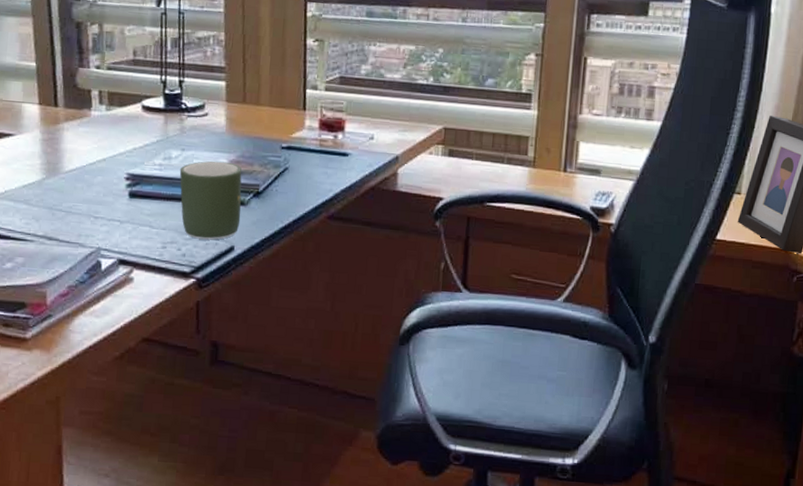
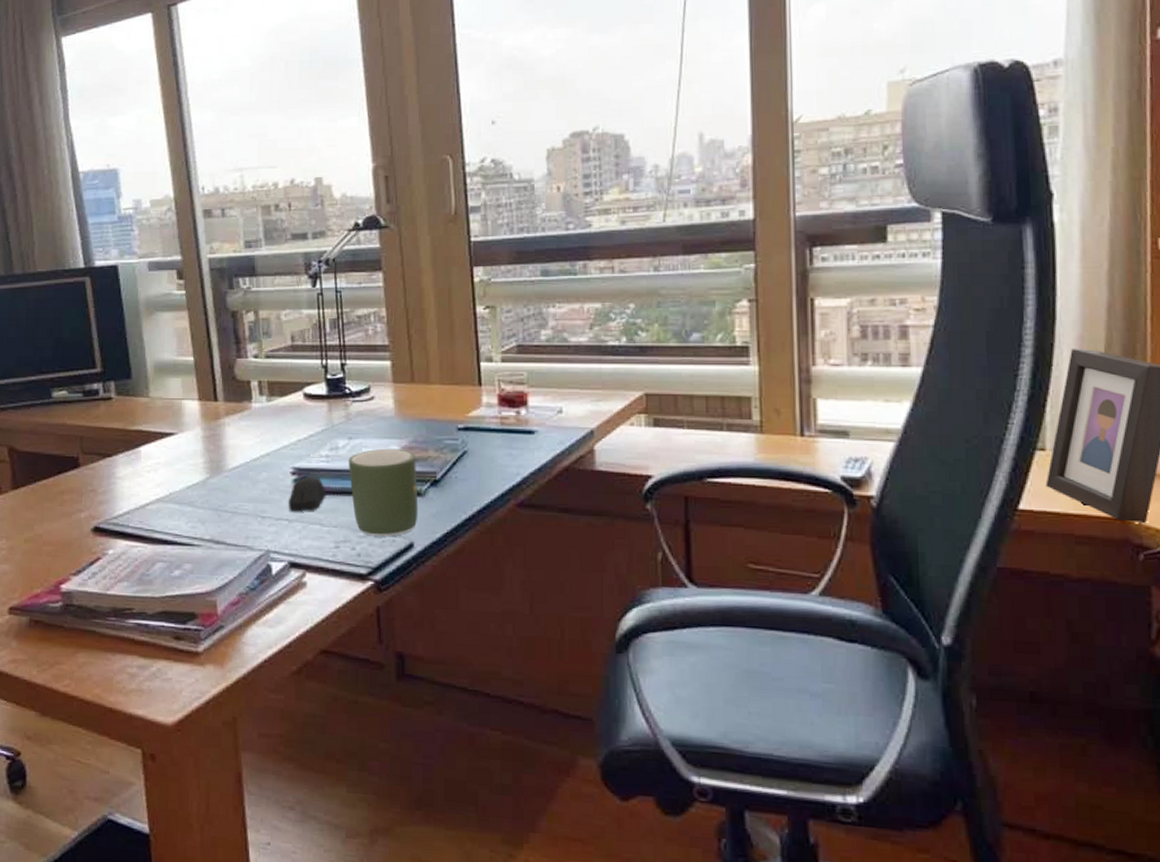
computer mouse: none [121,182,158,214] -> present [289,476,326,512]

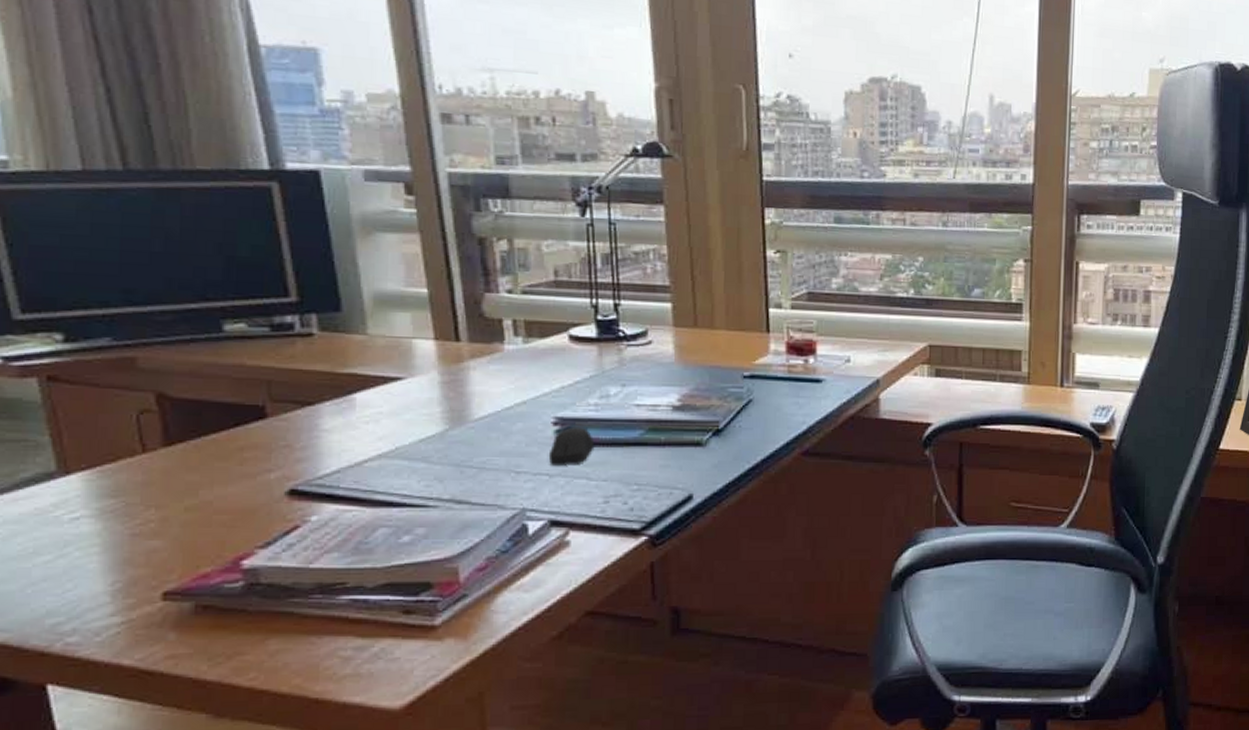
mug: present [348,448,418,537] -> none [620,396,699,489]

